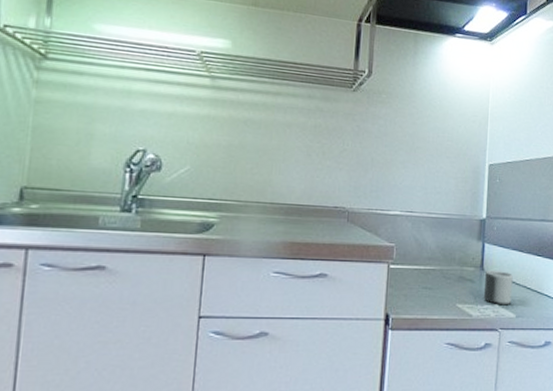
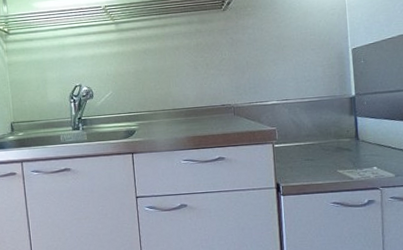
mug: present [483,270,513,306] -> none [360,138,389,168]

